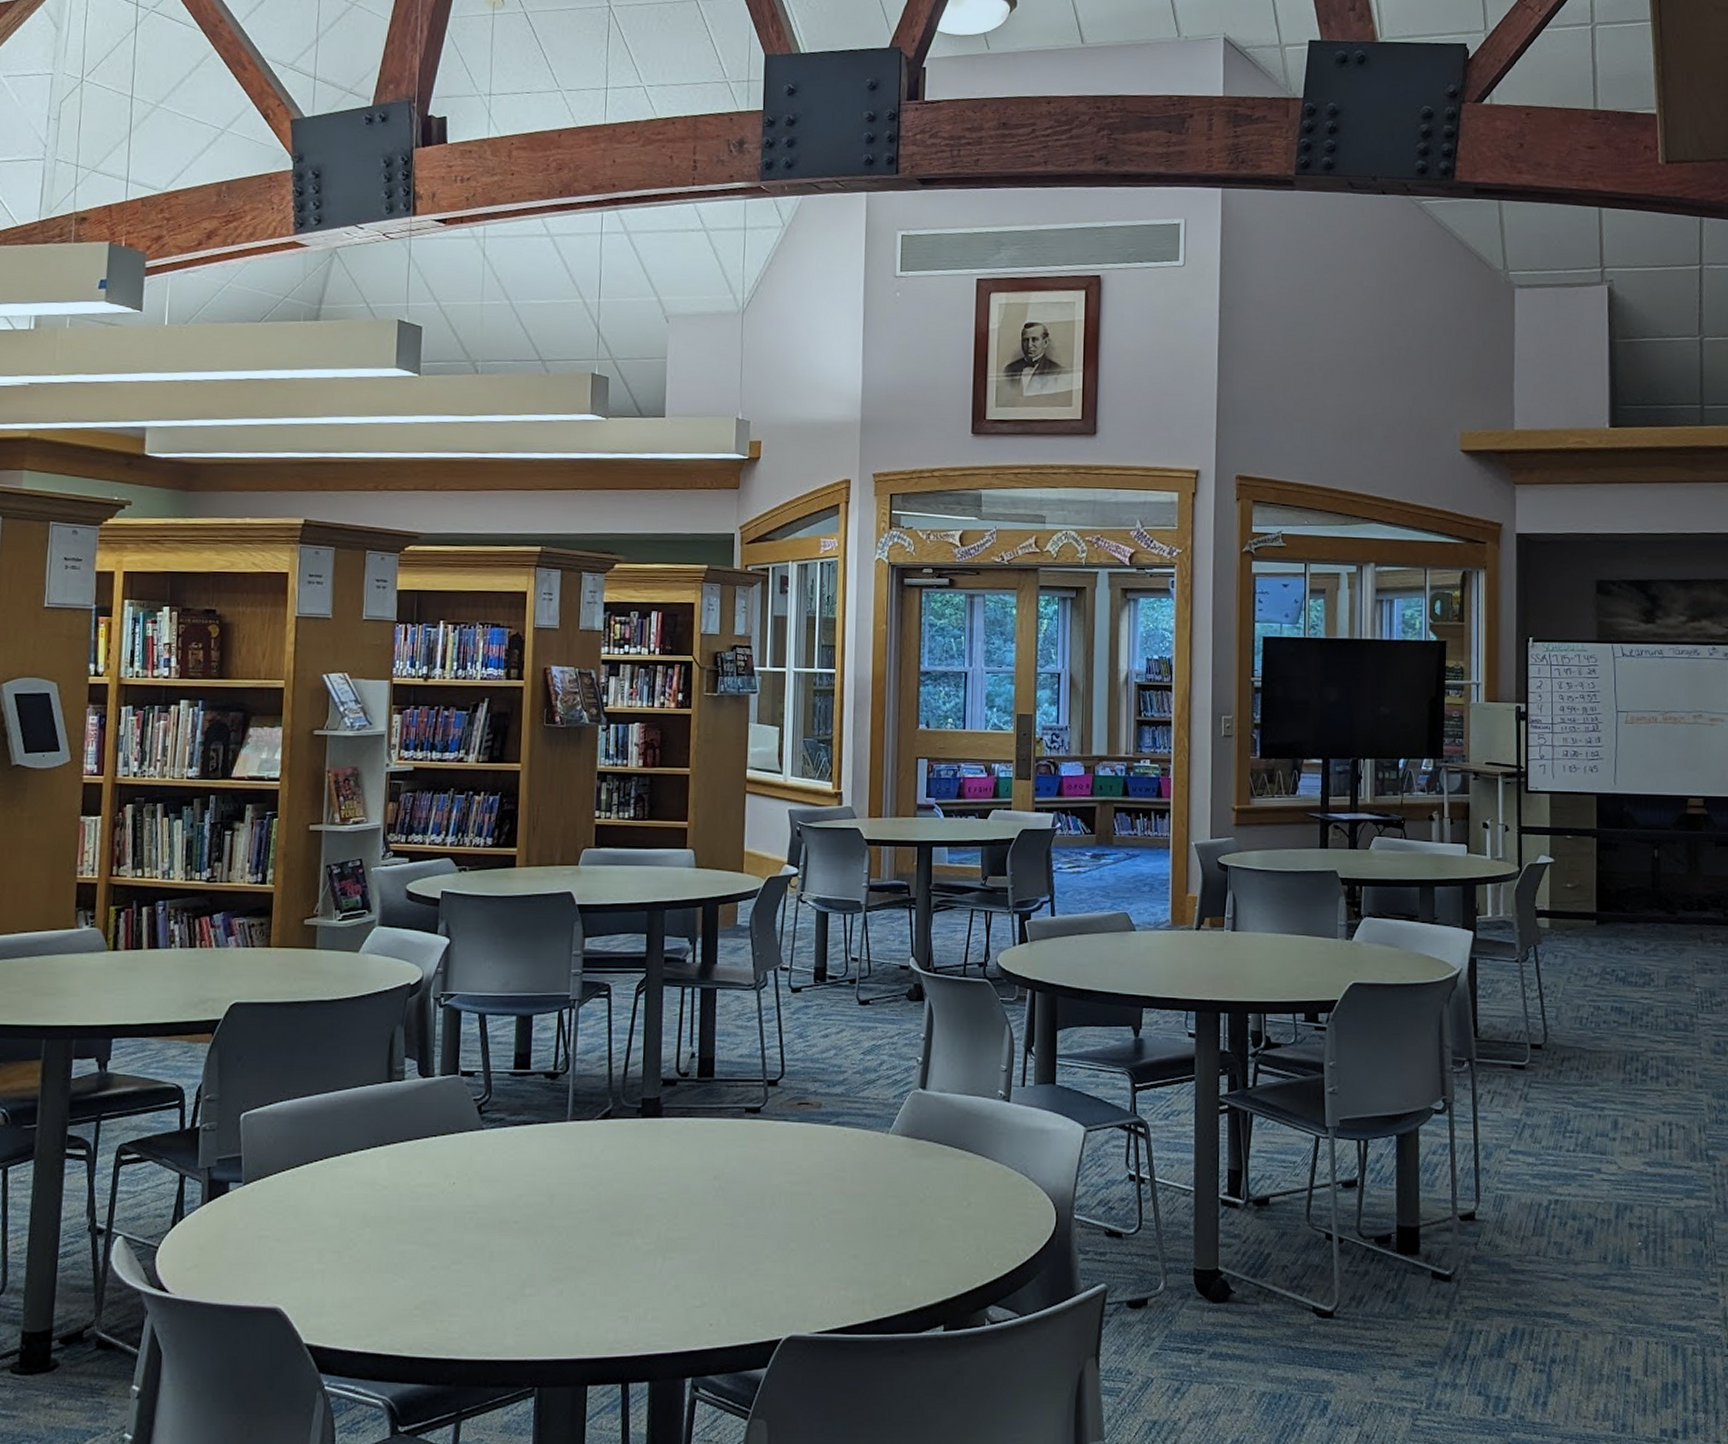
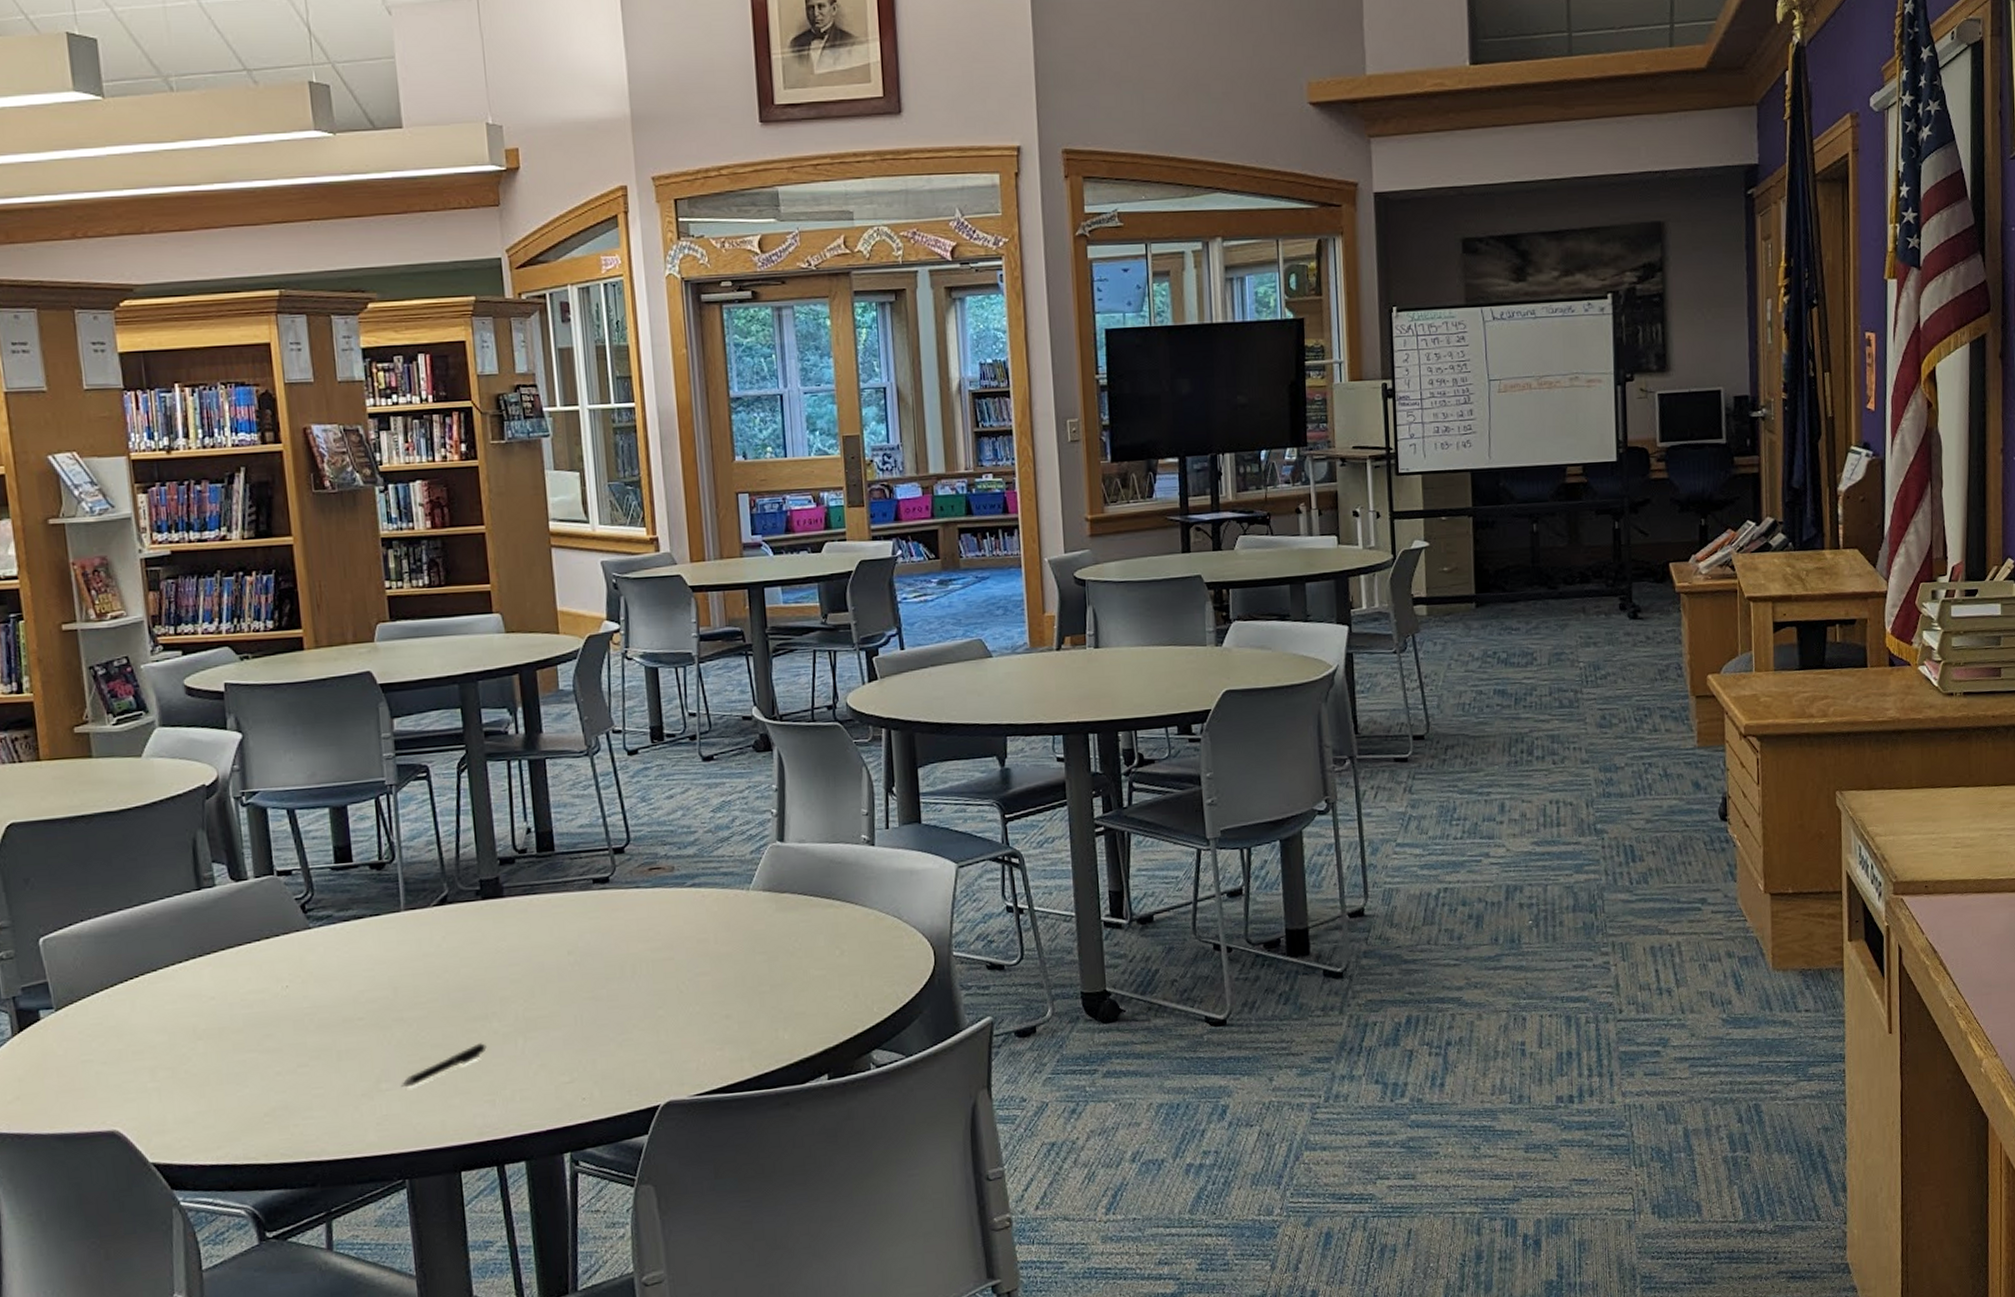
pen: none [543,1258,627,1295] -> present [400,1043,487,1088]

